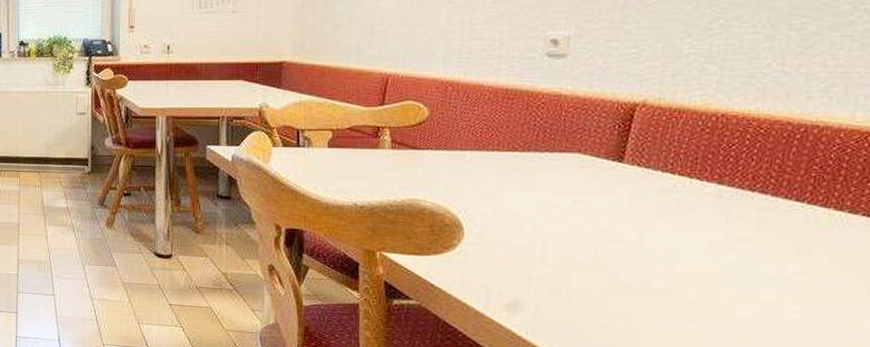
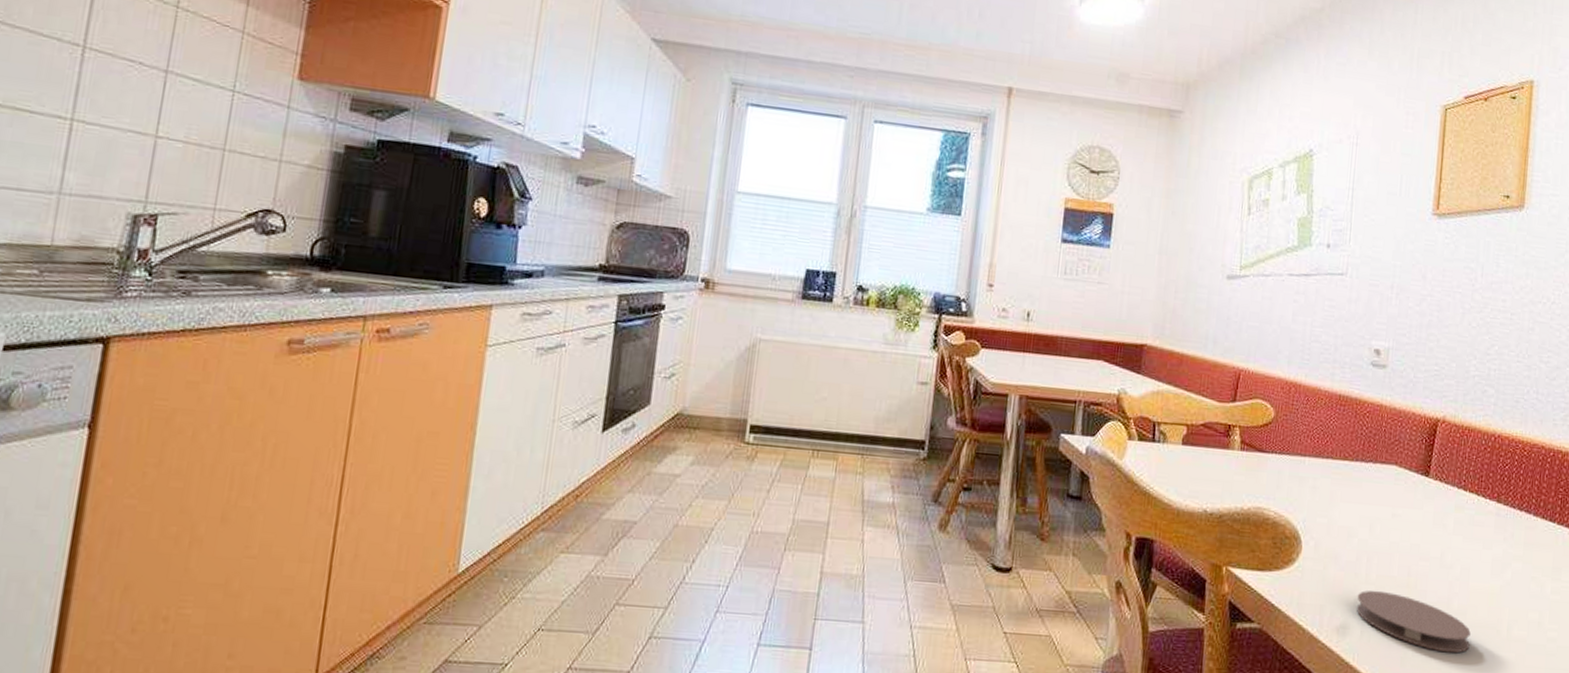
coaster: none [529,272,677,332] -> present [1356,590,1471,654]

